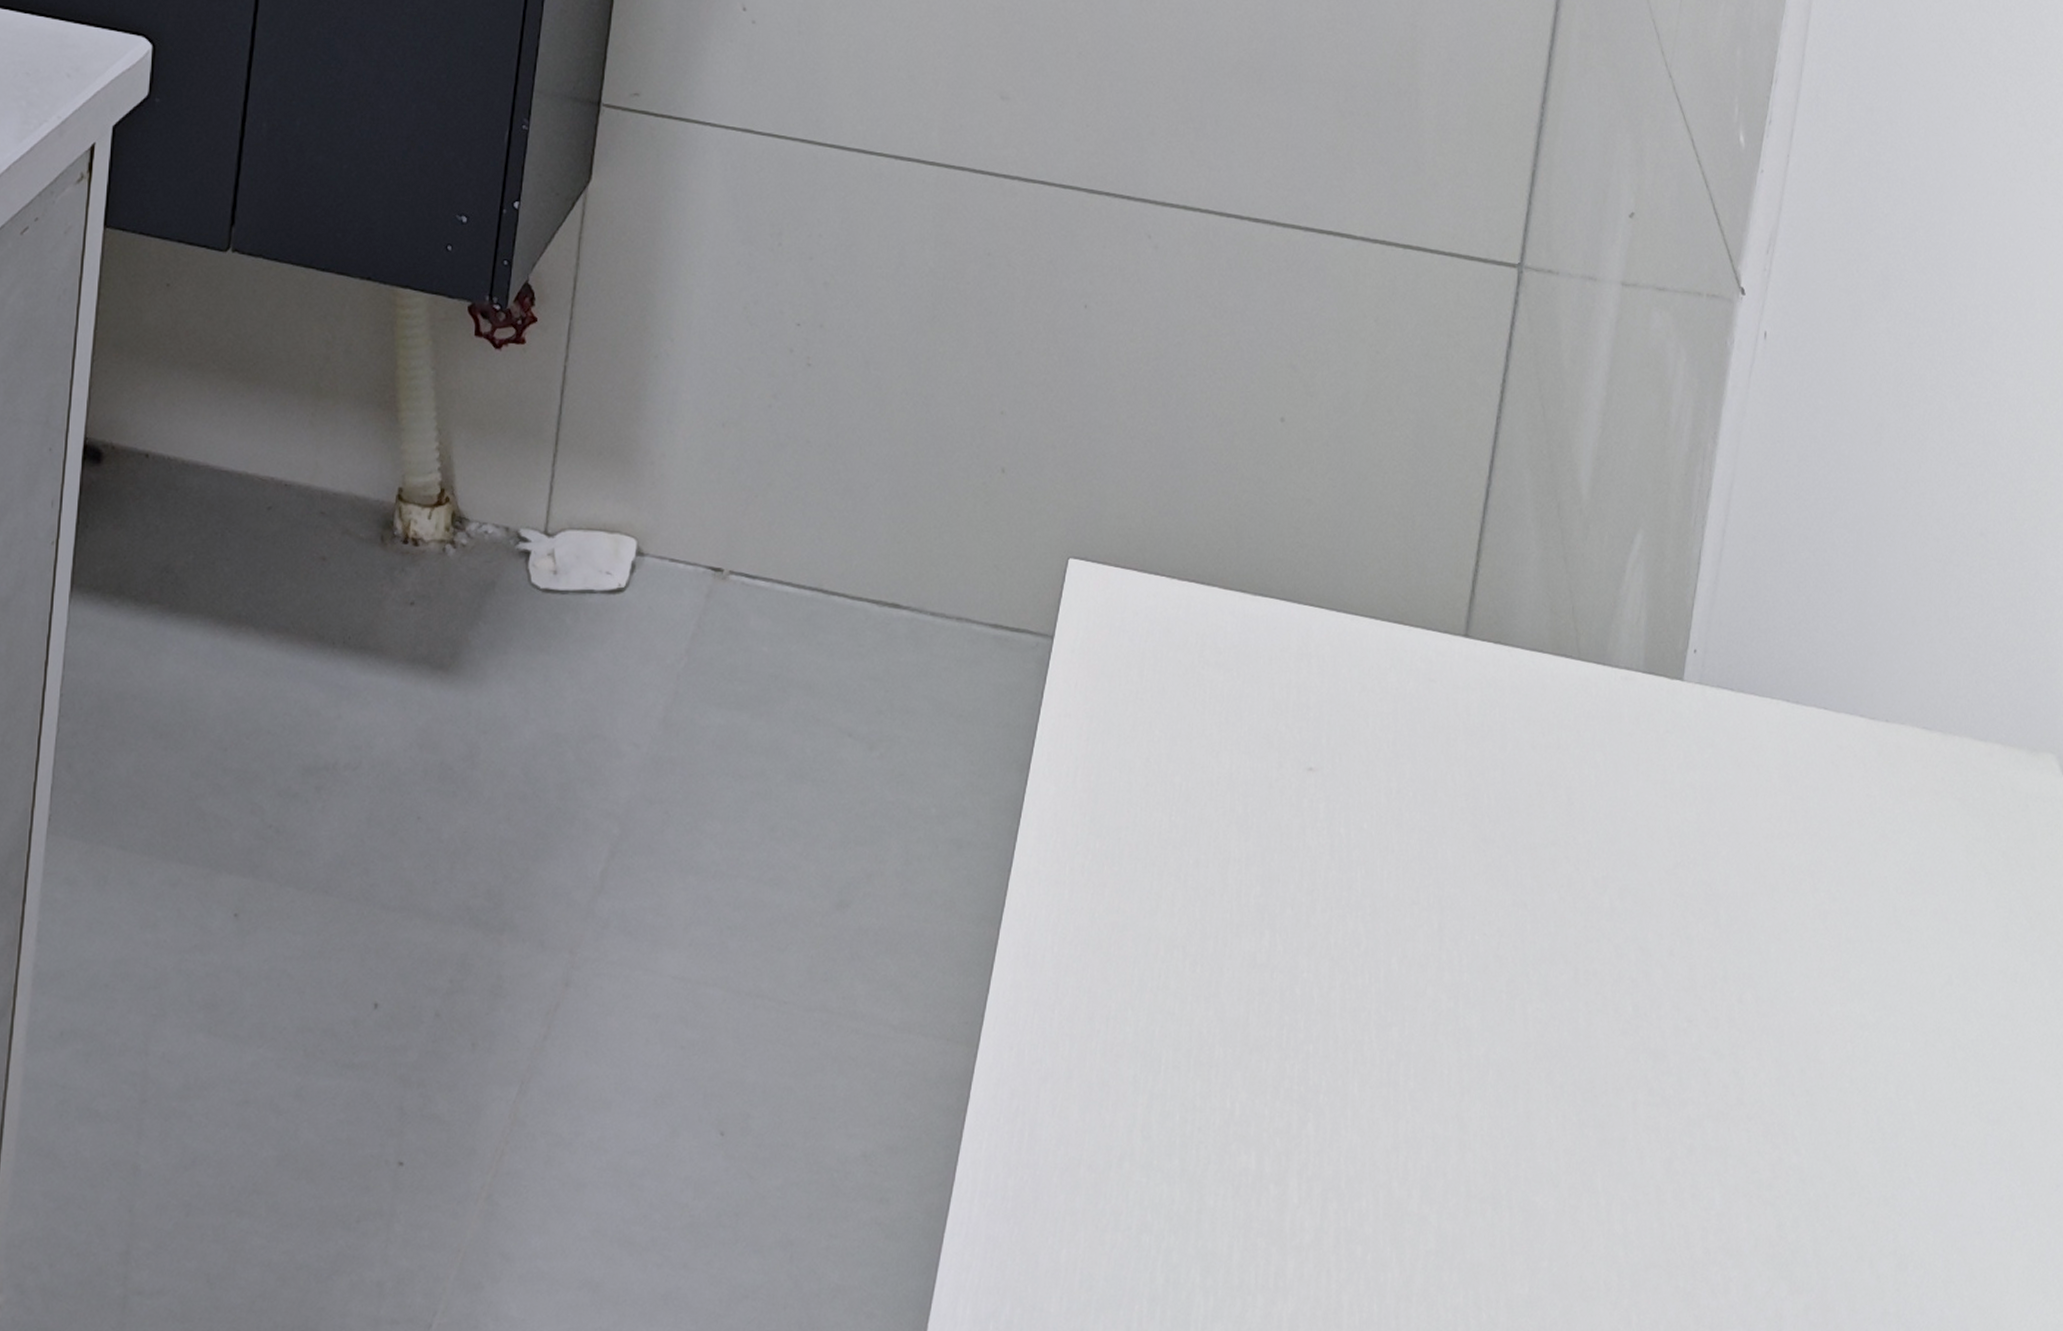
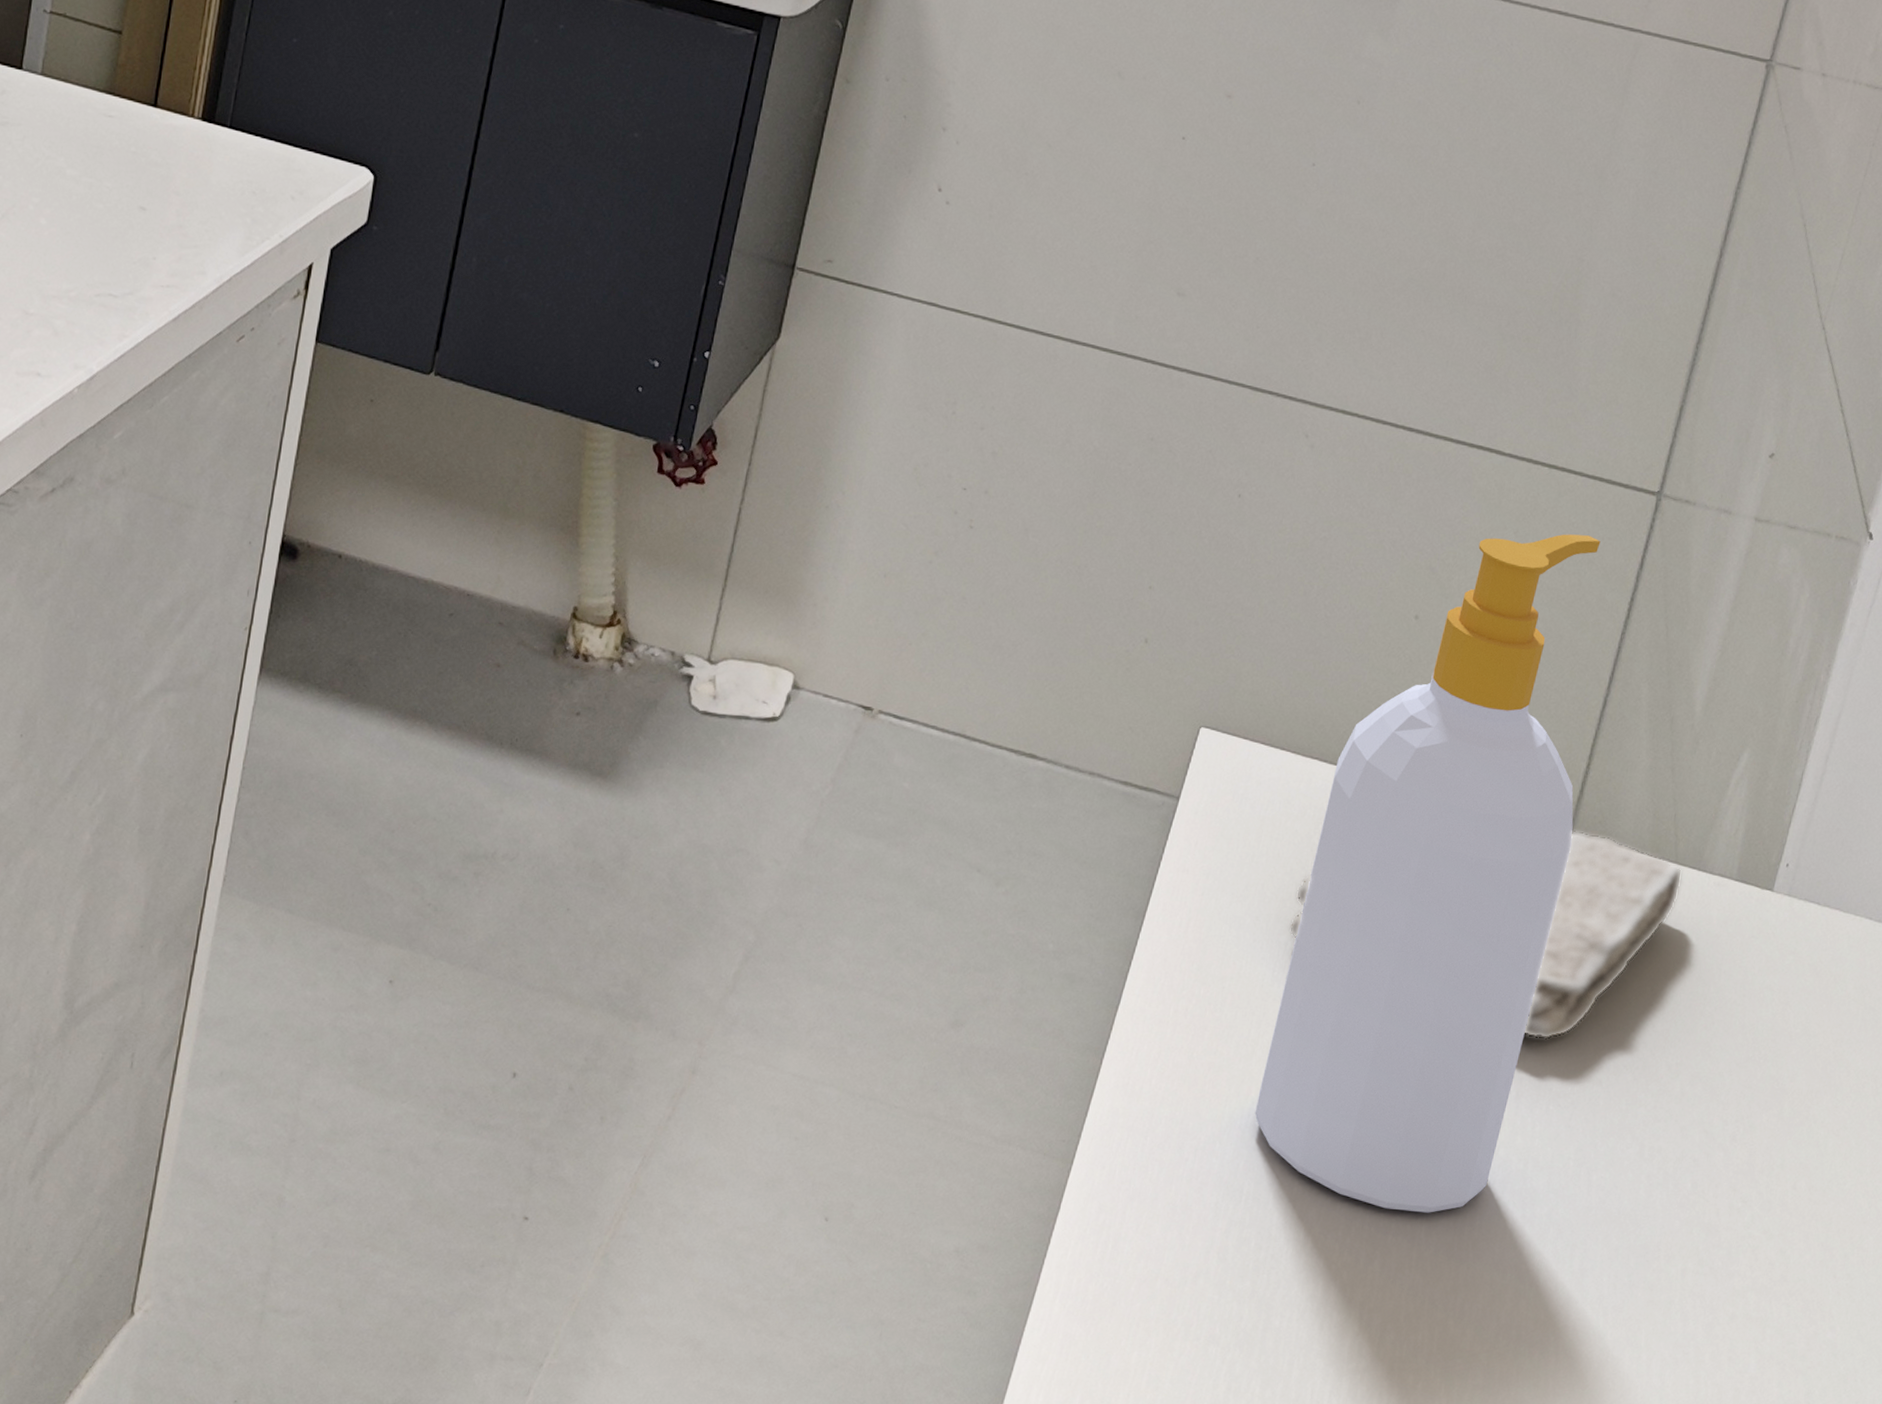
soap bottle: none [1165,317,1470,1066] -> present [1254,534,1601,1213]
washcloth: none [1182,633,1587,864] -> present [1289,829,1683,1040]

